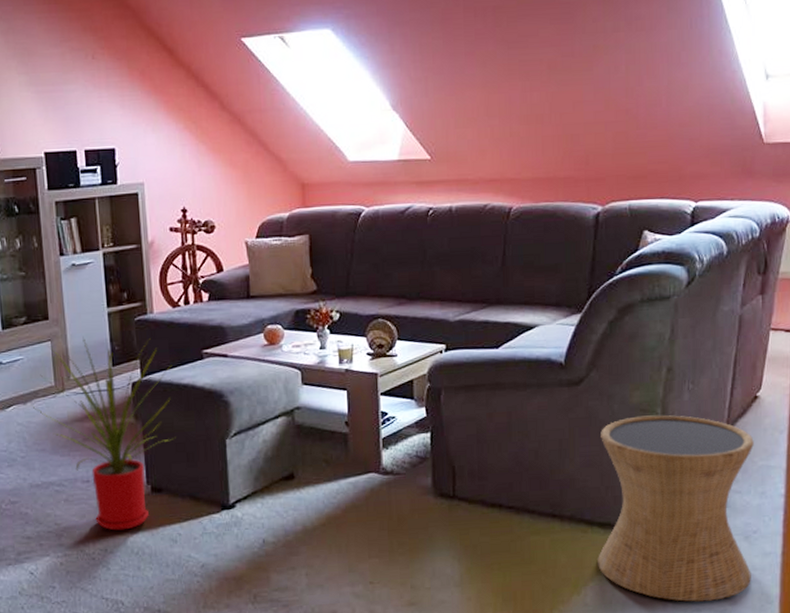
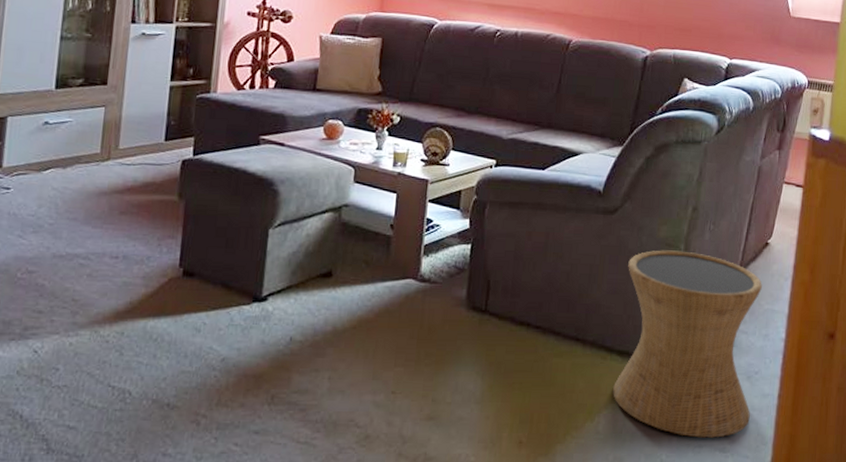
house plant: present [32,336,176,531] -> none [71,106,227,314]

